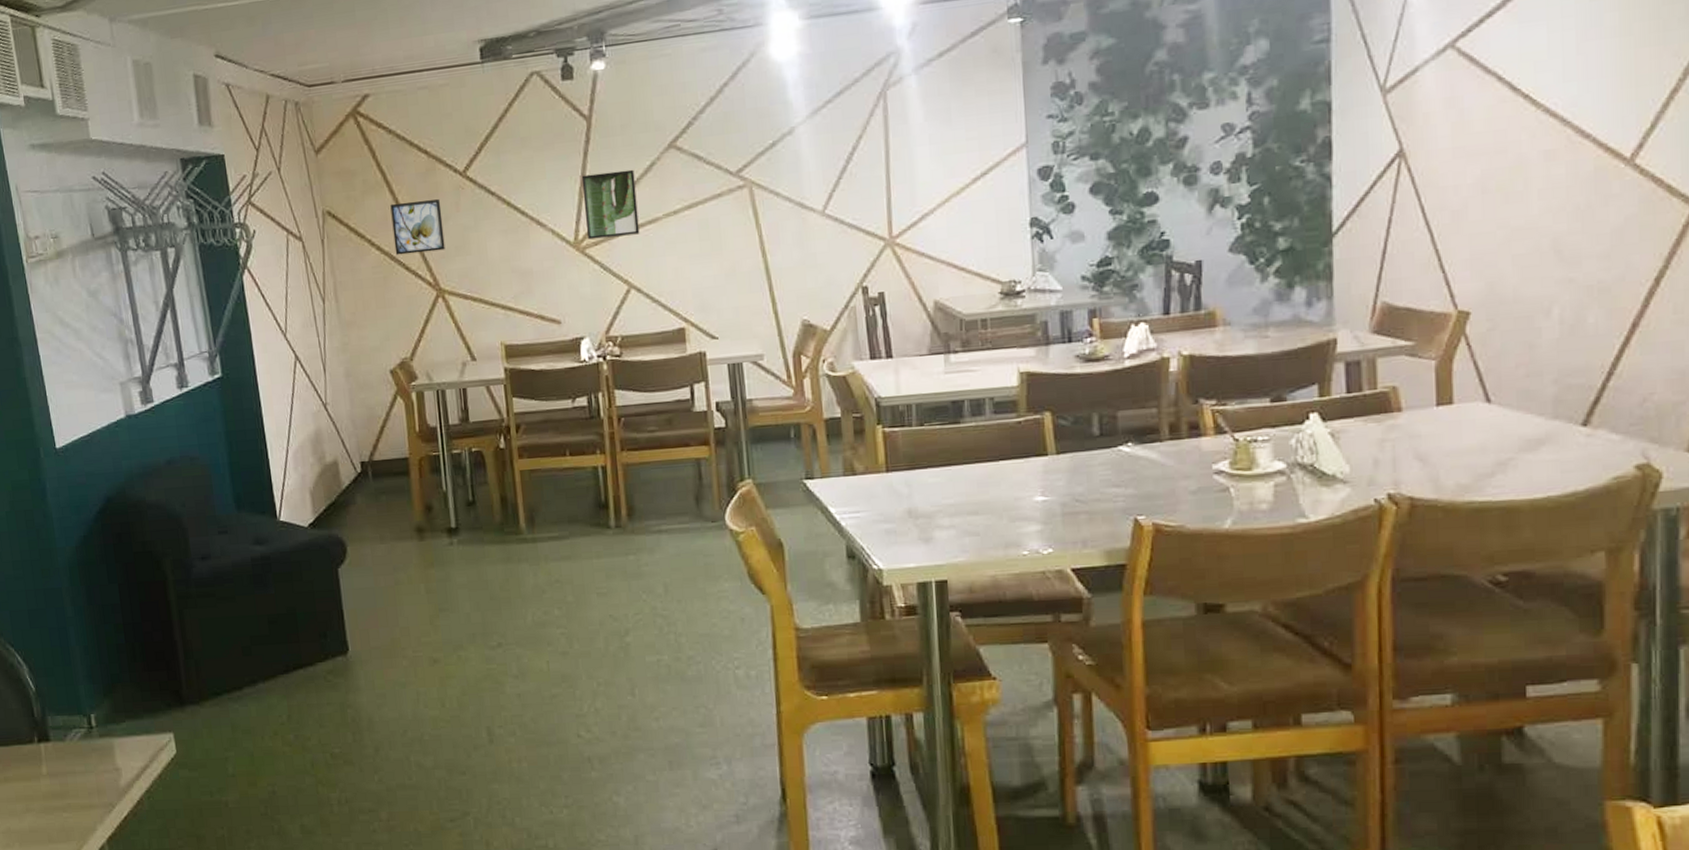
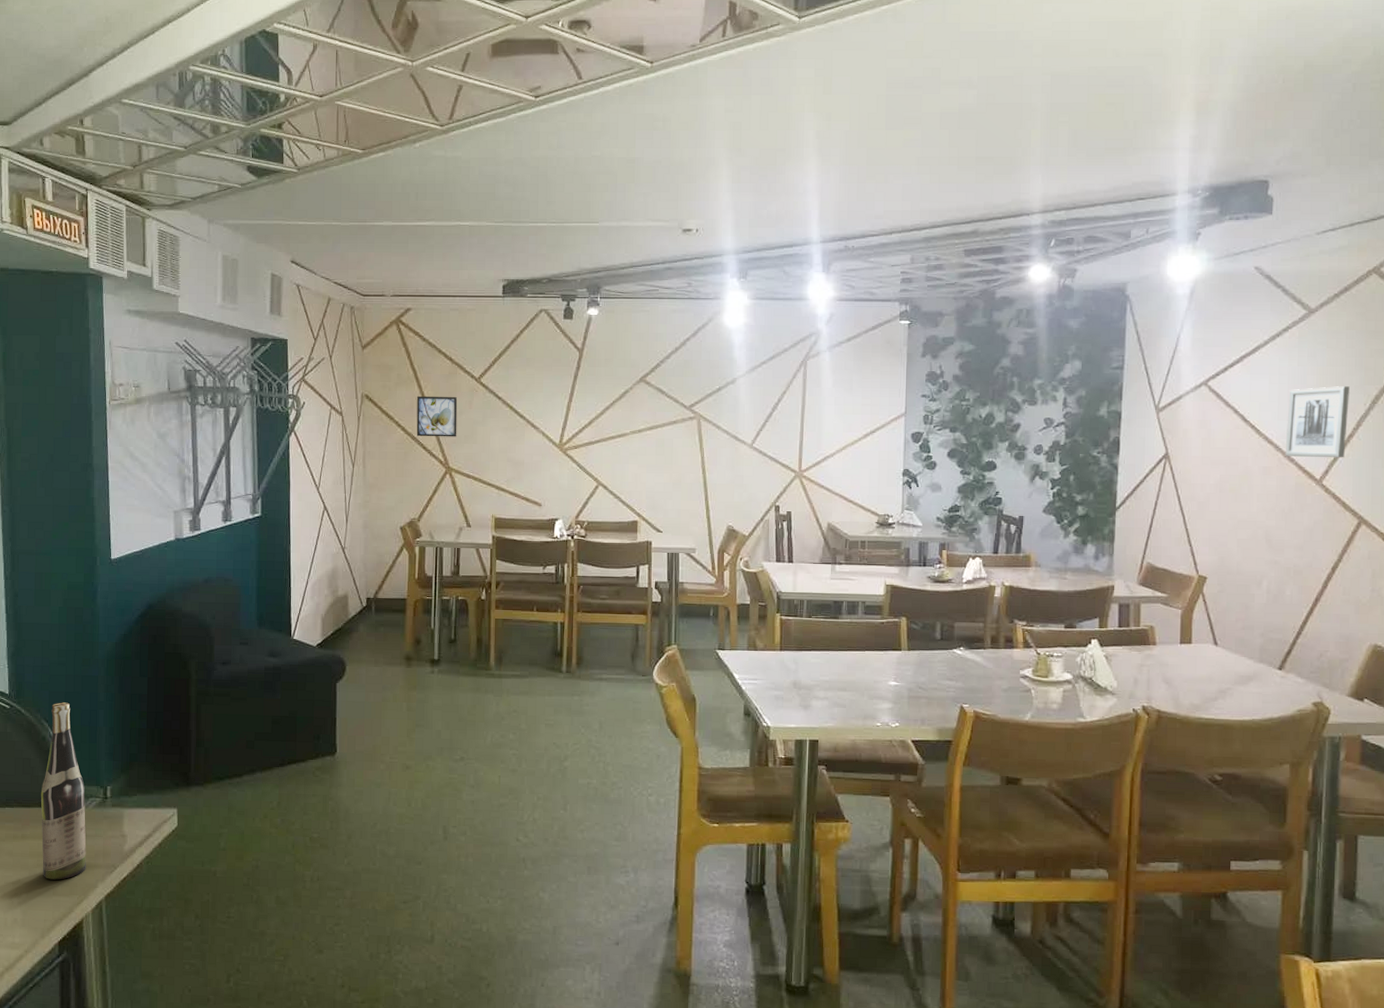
wine bottle: none [15,621,81,825] -> present [40,702,86,880]
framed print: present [581,169,640,240] -> none [569,393,612,444]
wall art: none [1576,20,1671,132] -> present [1285,386,1350,458]

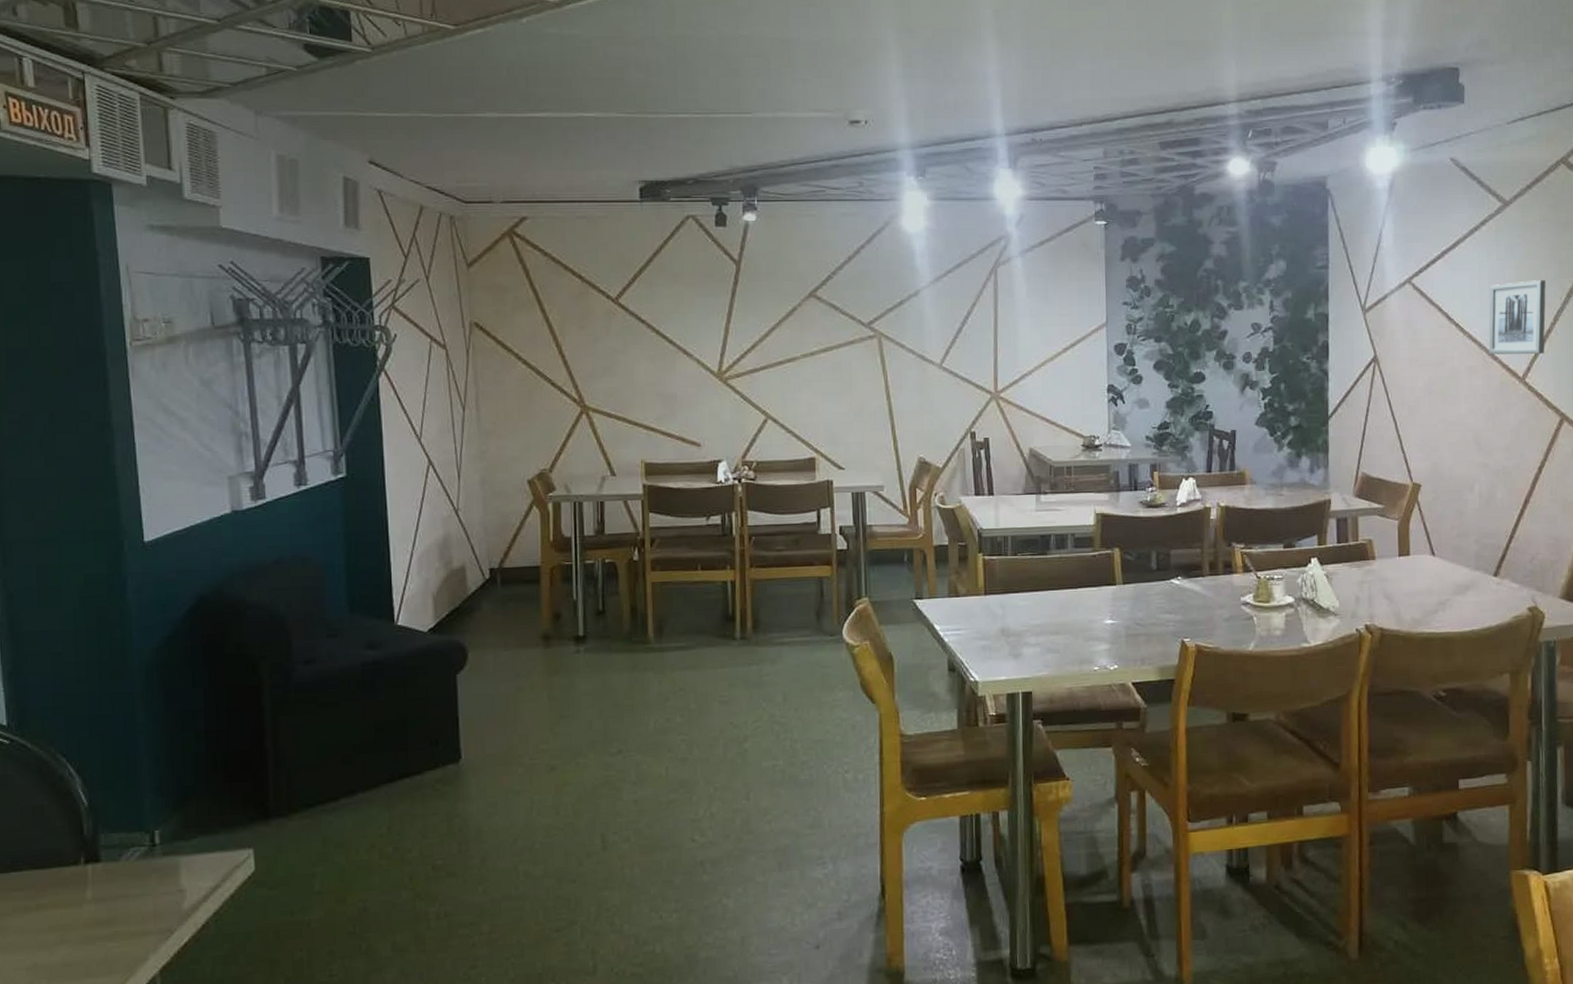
wine bottle: present [40,702,86,880] -> none [60,729,131,958]
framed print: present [416,396,458,437] -> none [540,321,593,371]

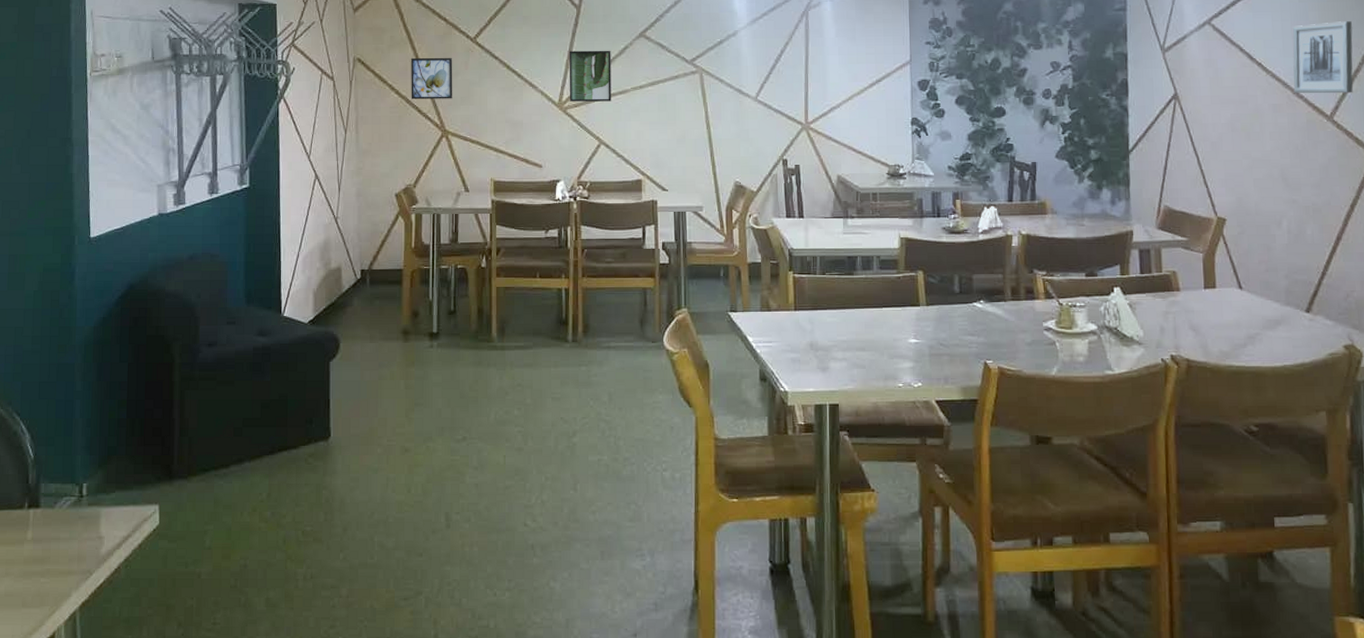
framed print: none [540,321,593,371] -> present [411,57,453,100]
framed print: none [728,312,779,372] -> present [569,50,612,102]

